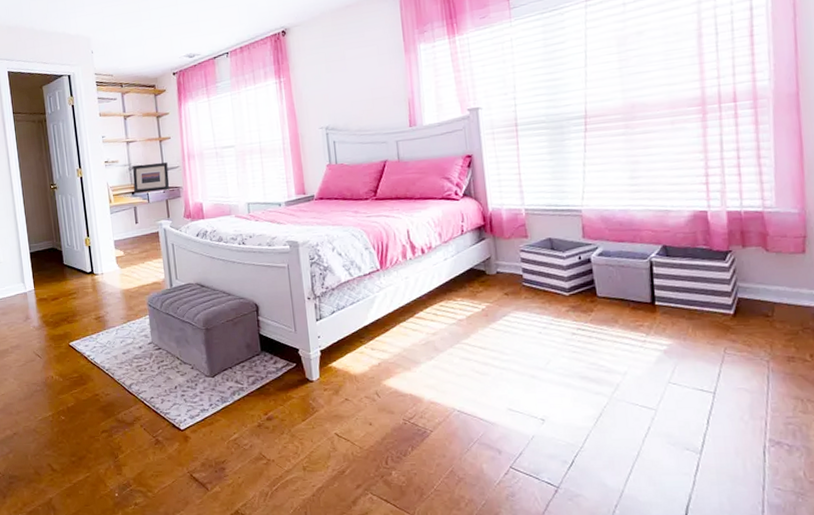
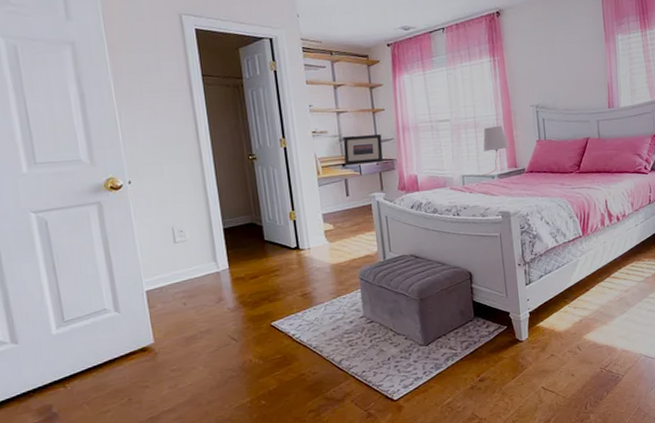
table lamp: none [268,151,297,203] -> present [482,126,509,176]

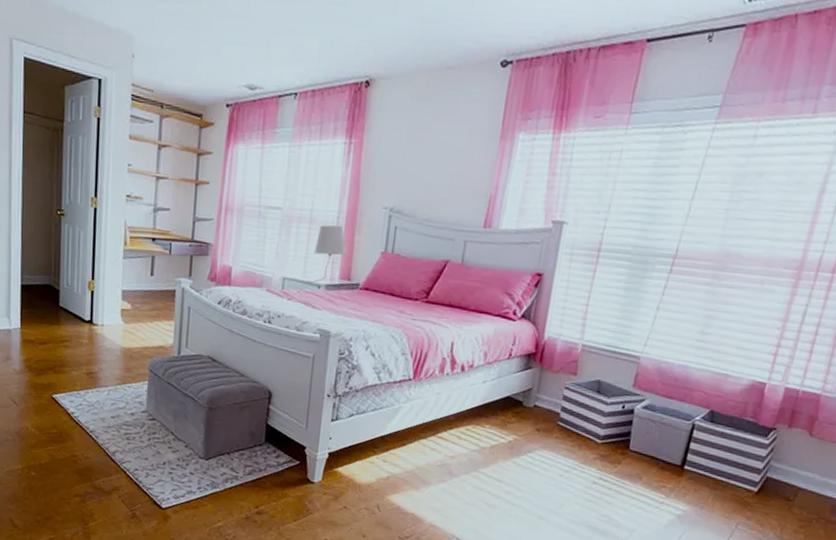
picture frame: present [343,134,383,166] -> none [155,206,200,244]

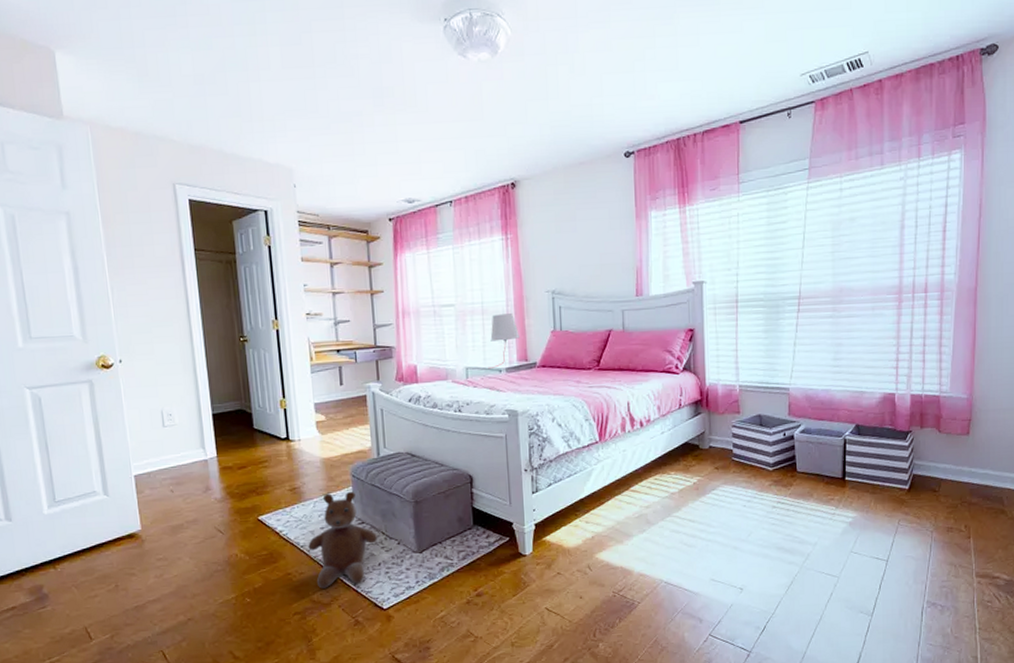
teddy bear: none [97,383,167,479] -> present [308,491,378,589]

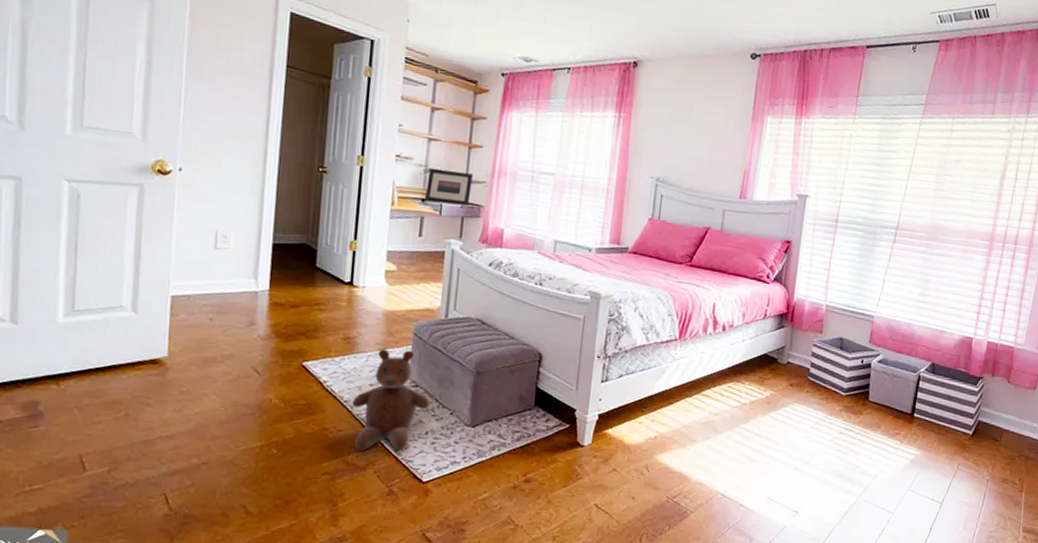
picture frame: none [338,319,381,352] -> present [425,168,473,206]
table lamp: present [488,313,520,368] -> none [578,191,616,246]

